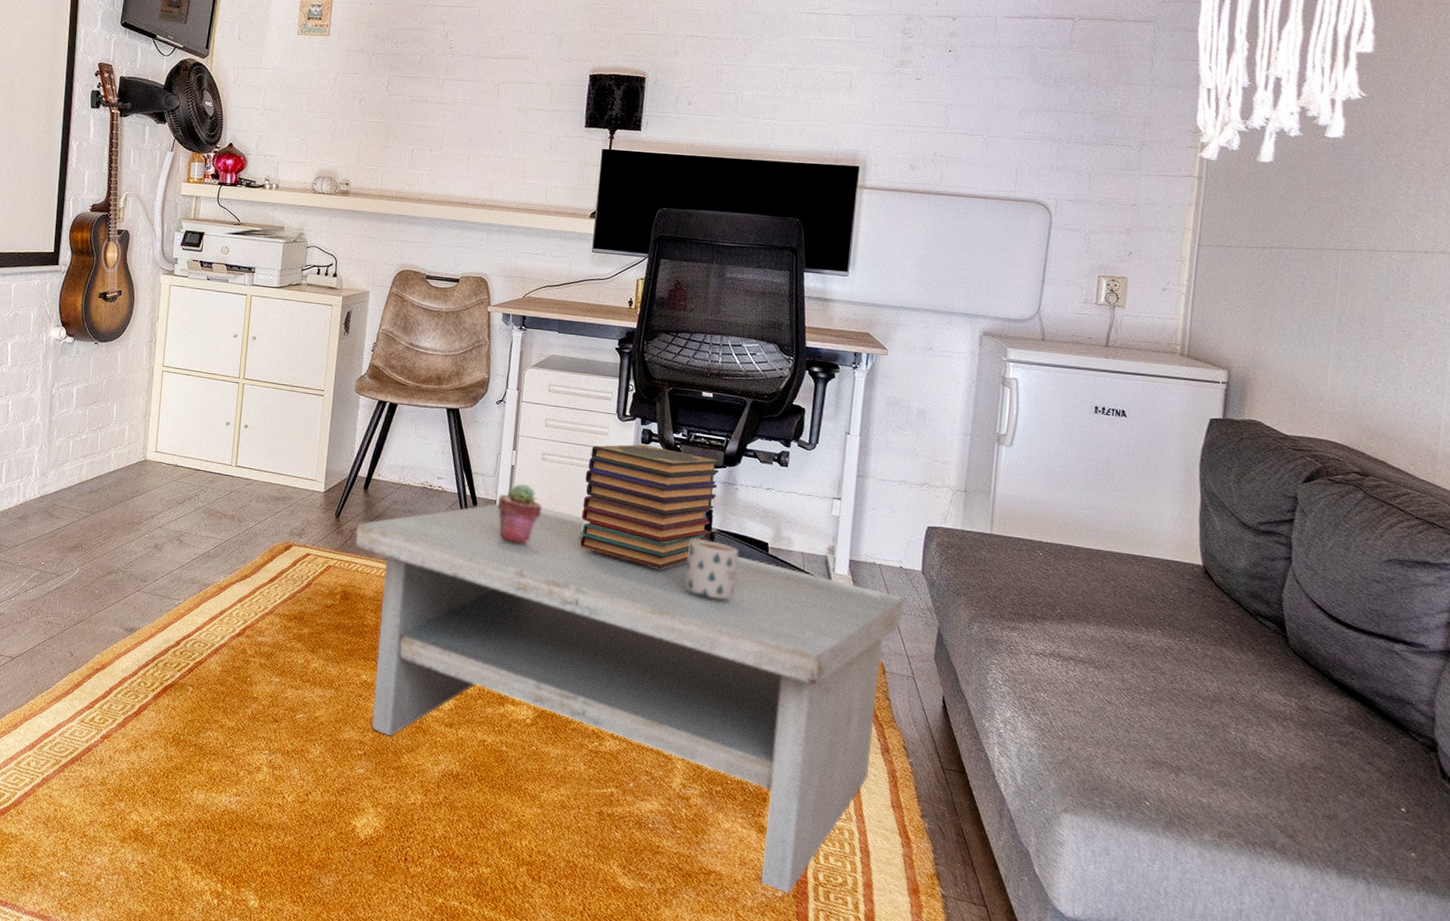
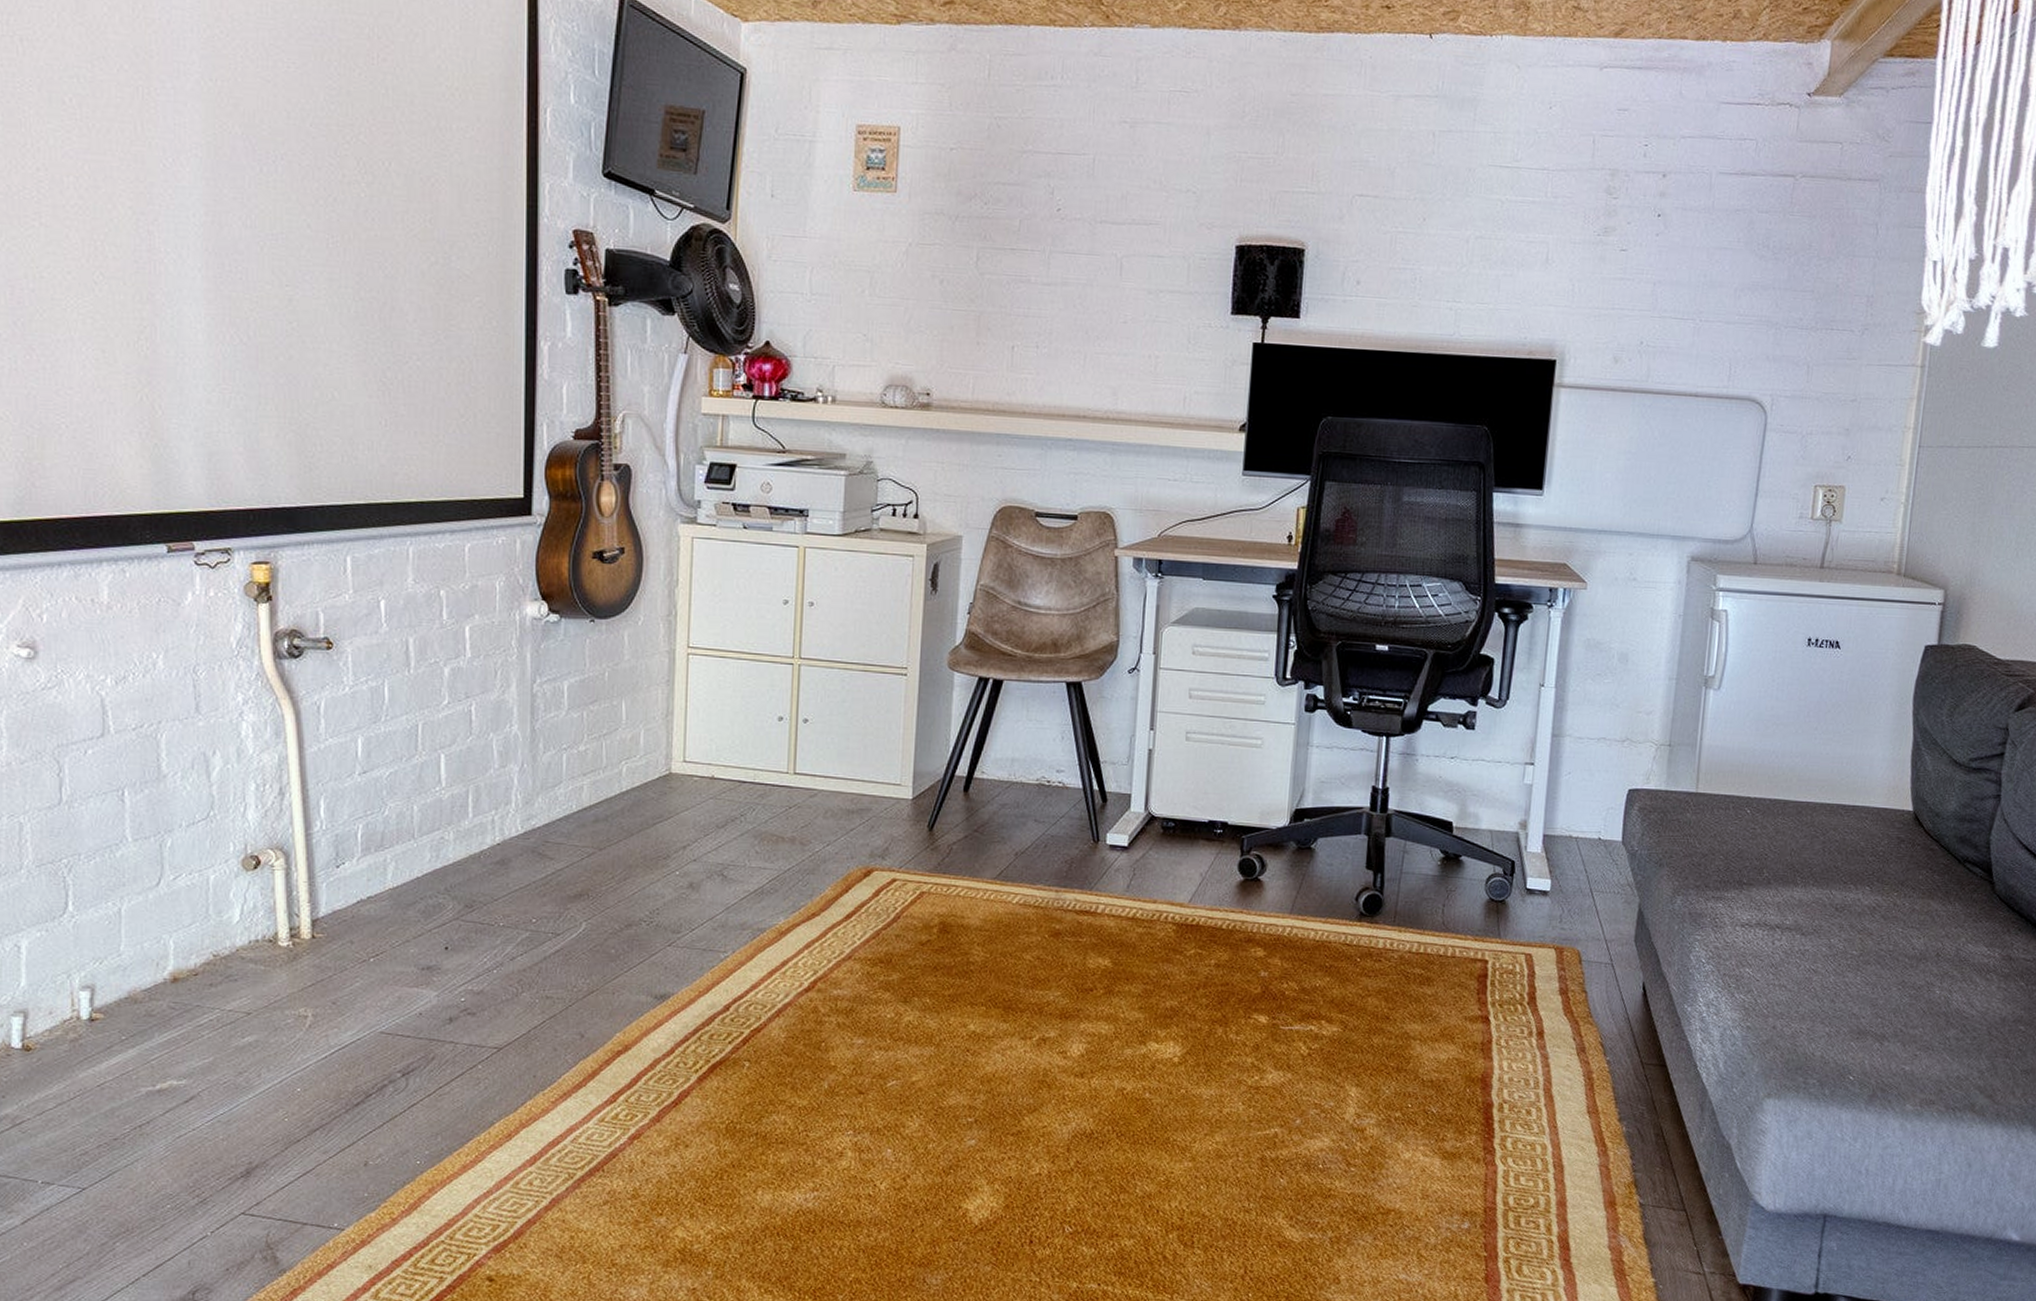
coffee table: present [355,503,903,894] -> none [954,798,1602,1224]
potted succulent: present [497,483,542,543] -> none [1132,770,1187,844]
book stack: present [579,444,720,569] -> none [1233,713,1398,863]
mug: present [684,539,740,600] -> none [1357,823,1420,893]

